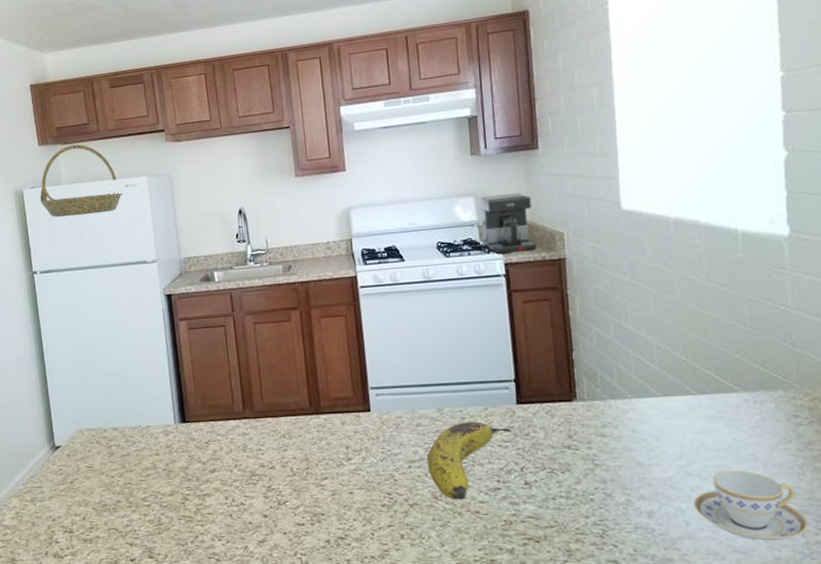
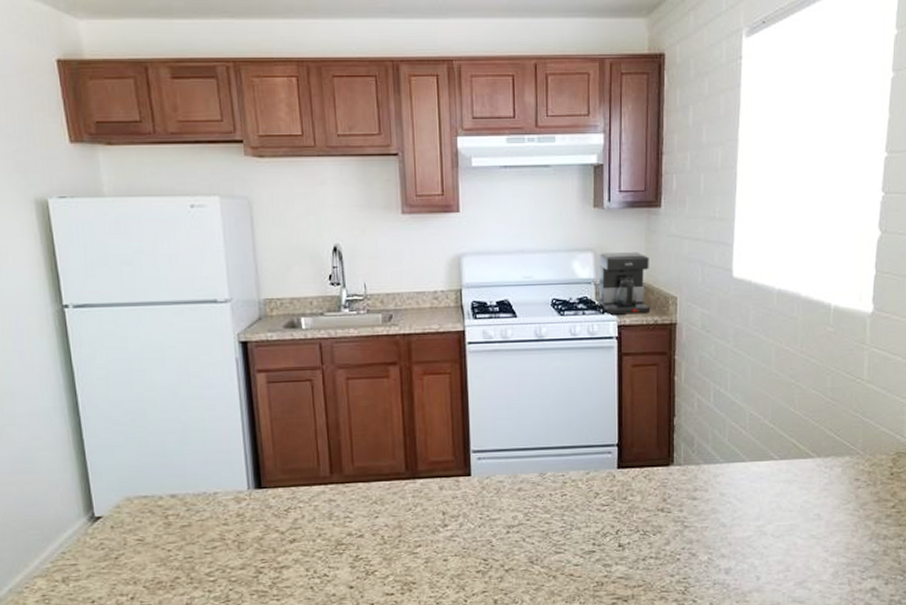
basket: present [40,144,123,218] -> none [72,147,187,239]
fruit: present [427,421,512,500] -> none [526,486,610,564]
teacup: present [694,470,808,541] -> none [766,529,855,591]

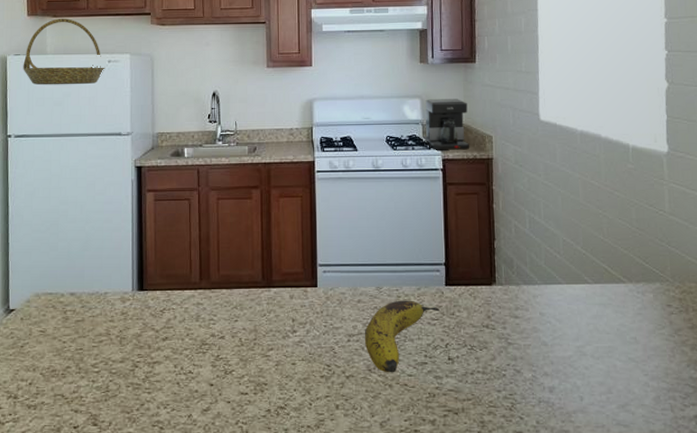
basket: none [72,147,187,239] -> present [23,19,105,85]
fruit: none [526,486,610,564] -> present [365,300,440,373]

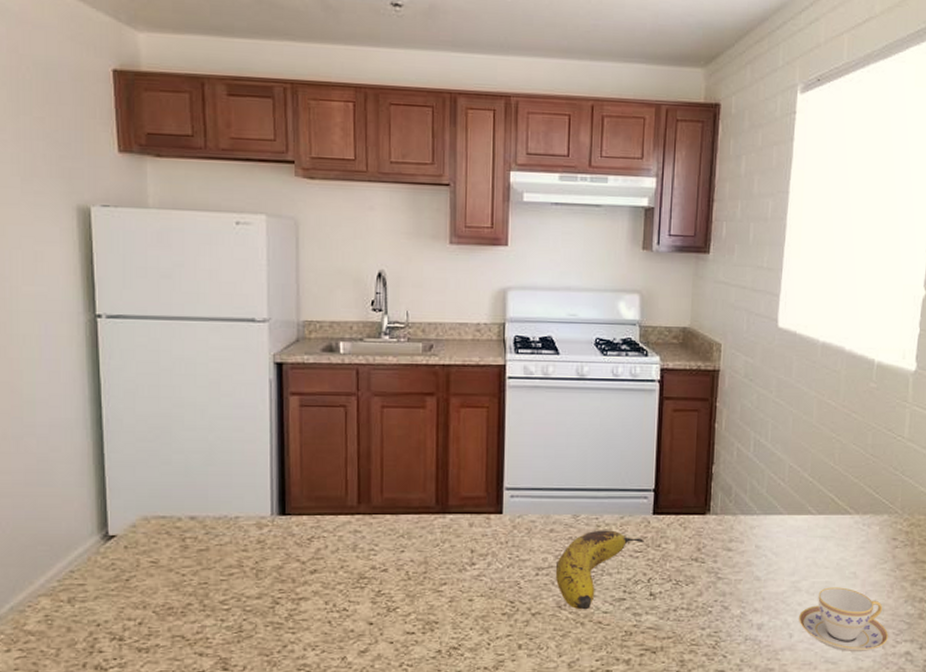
basket: present [23,19,105,85] -> none [115,159,232,253]
coffee maker: present [425,99,470,150] -> none [642,295,695,359]
teacup: none [587,352,676,416] -> present [799,587,889,652]

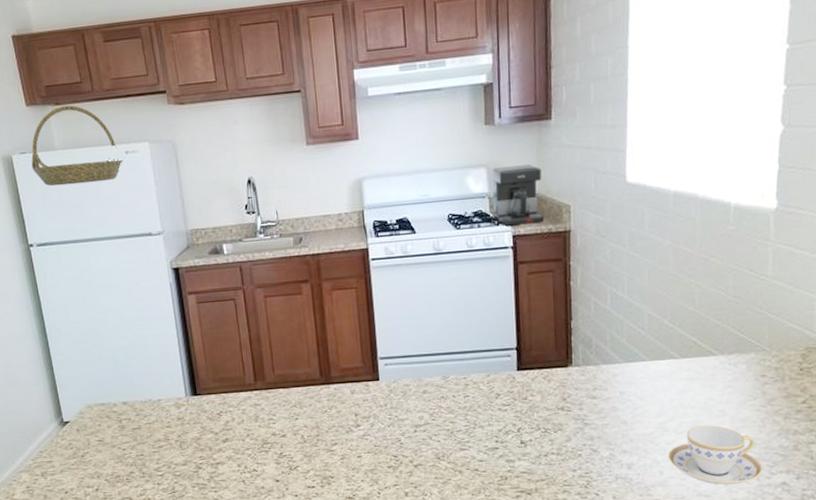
basket: none [115,159,232,253] -> present [31,105,124,186]
fruit: present [556,530,644,610] -> none [432,387,511,460]
coffee maker: none [642,295,695,359] -> present [492,164,545,226]

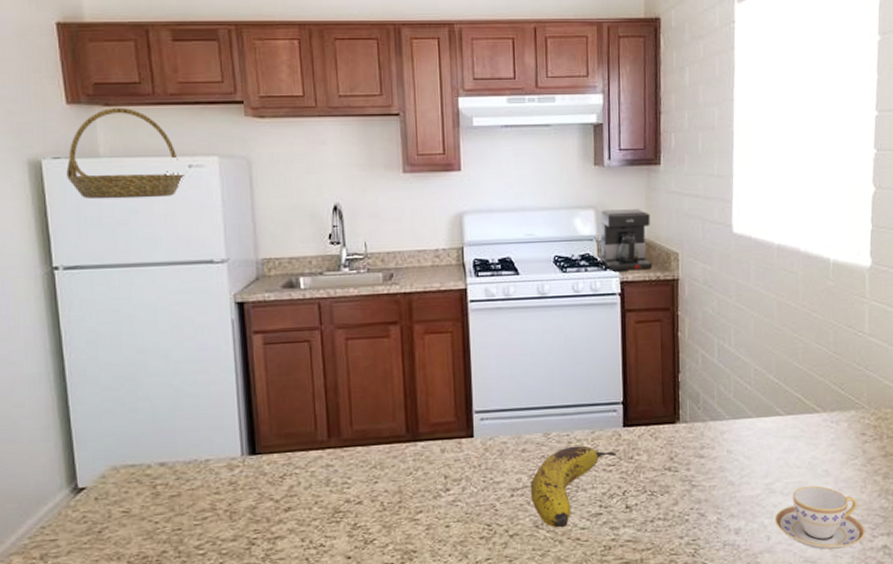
fruit: none [432,387,511,460] -> present [531,445,616,528]

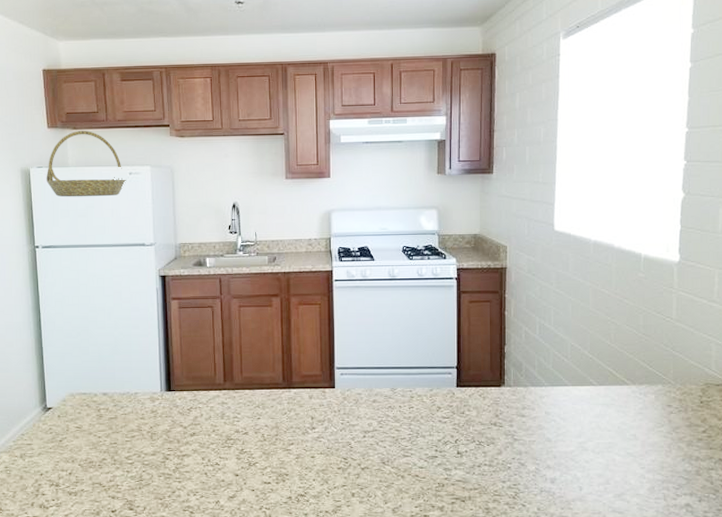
fruit: present [531,445,616,528] -> none [380,400,450,466]
coffee maker: present [600,209,653,272] -> none [441,209,485,260]
teacup: present [775,485,865,550] -> none [587,447,670,504]

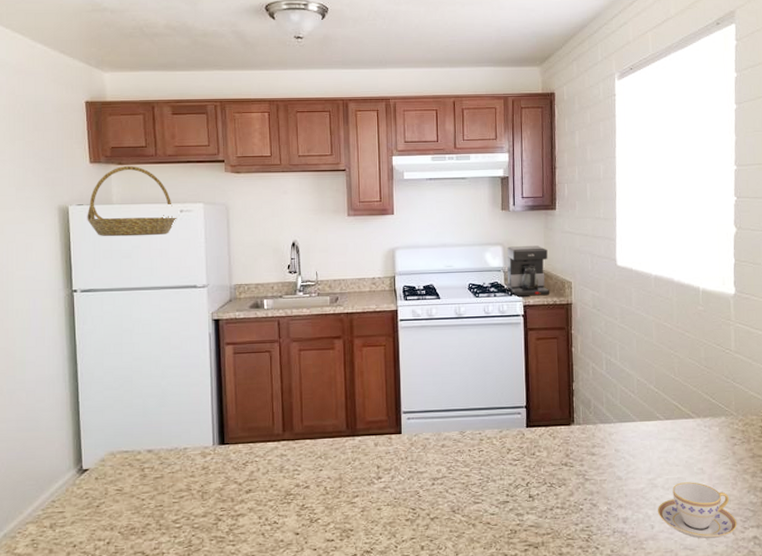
coffee maker: none [441,209,485,260] -> present [507,246,550,297]
teacup: none [587,447,670,504] -> present [658,482,737,539]

